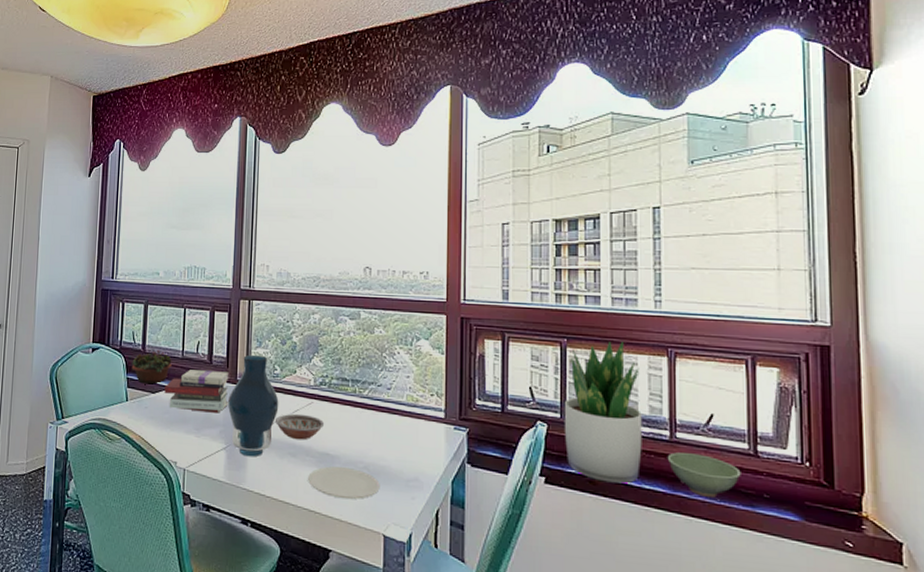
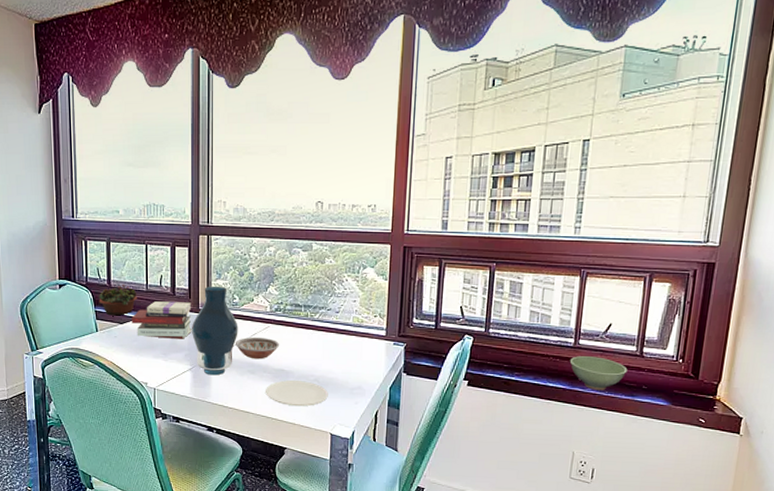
planter: present [565,341,642,484] -> none [487,265,555,383]

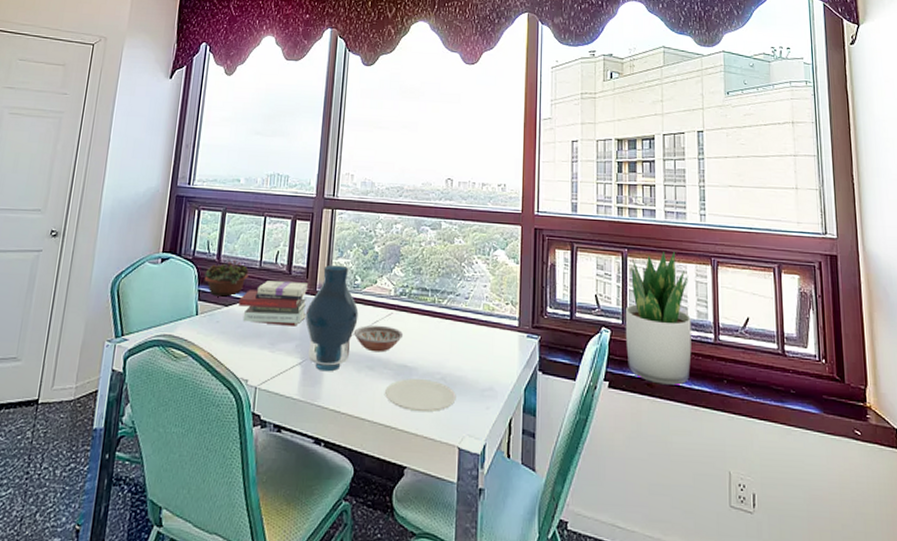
planter: none [487,265,555,383] -> present [626,251,692,385]
bowl: present [569,356,628,390] -> none [712,354,772,395]

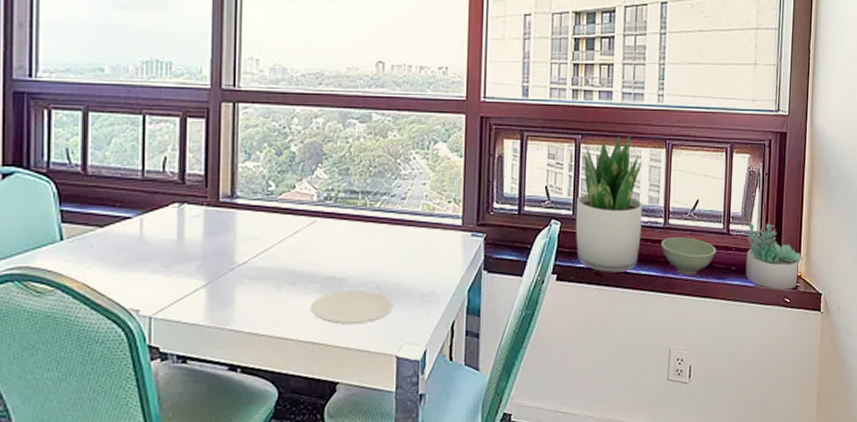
succulent planter: present [204,259,249,297] -> none [65,170,128,216]
books: present [238,281,308,326] -> none [118,193,209,245]
vase: present [306,265,359,372] -> none [208,169,274,292]
bowl: present [353,325,404,353] -> none [269,235,331,266]
bowl: none [712,354,772,395] -> present [660,237,717,275]
succulent plant: none [804,345,871,421] -> present [745,223,803,290]

